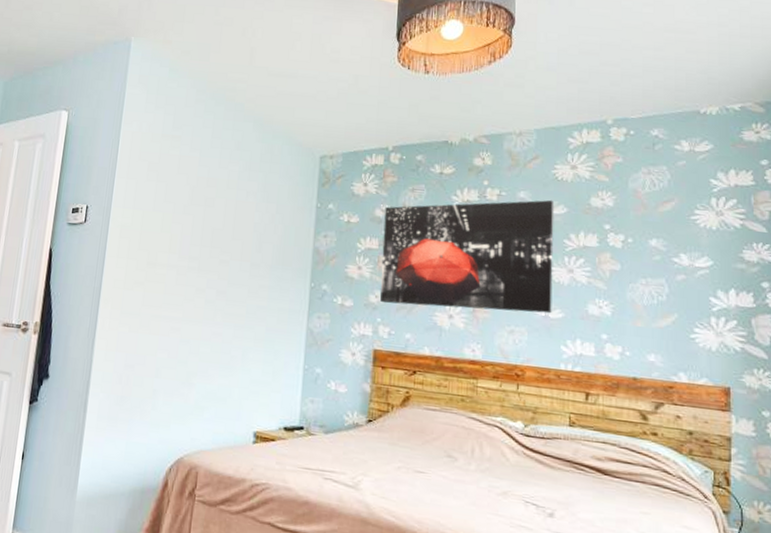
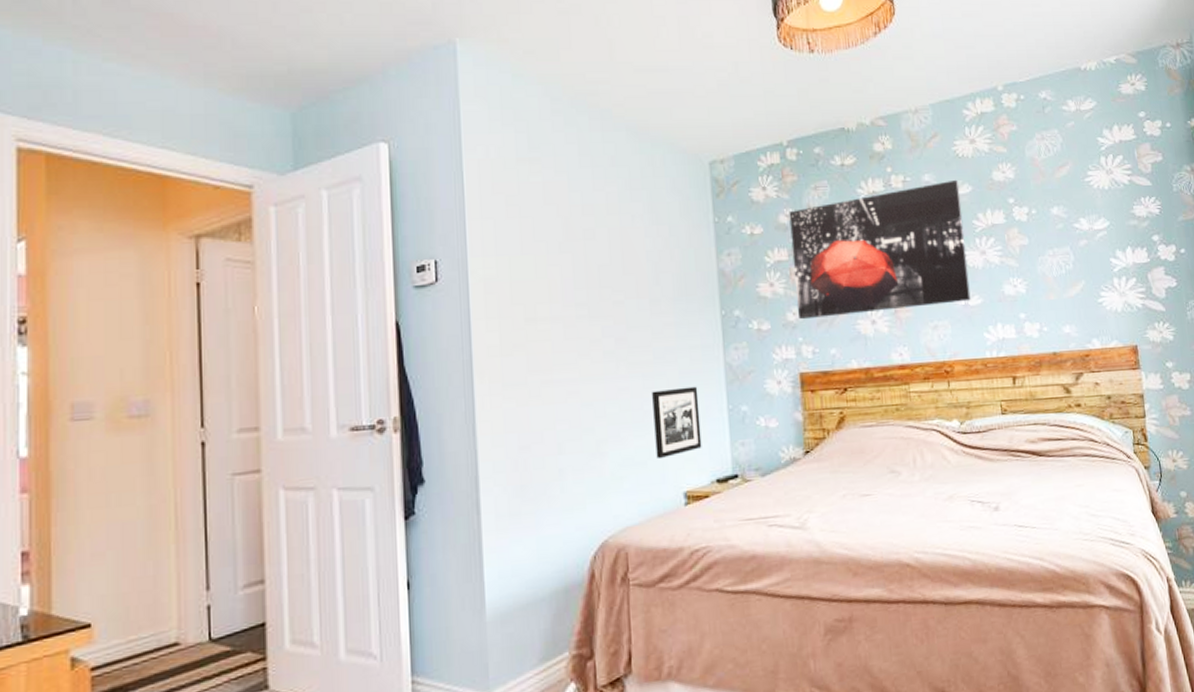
picture frame: none [235,340,280,399] -> present [652,386,702,460]

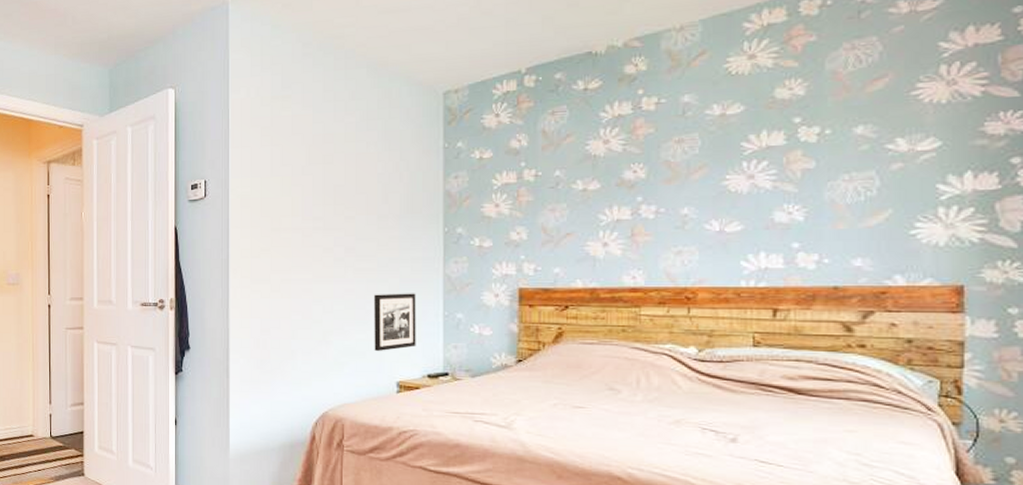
wall art: present [789,179,971,320] -> none [521,99,728,239]

